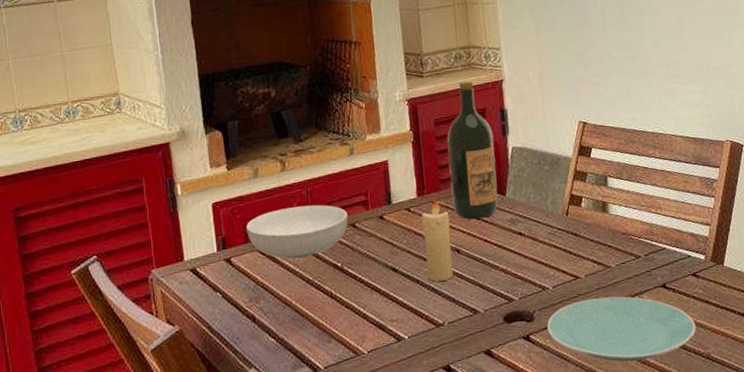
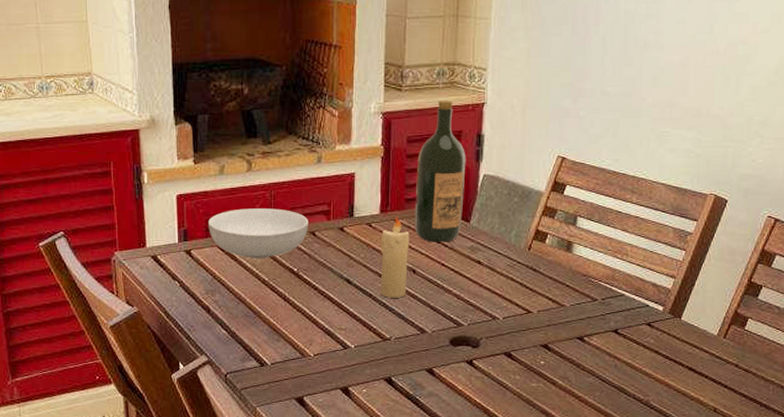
plate: present [547,296,696,362] -> none [492,334,640,398]

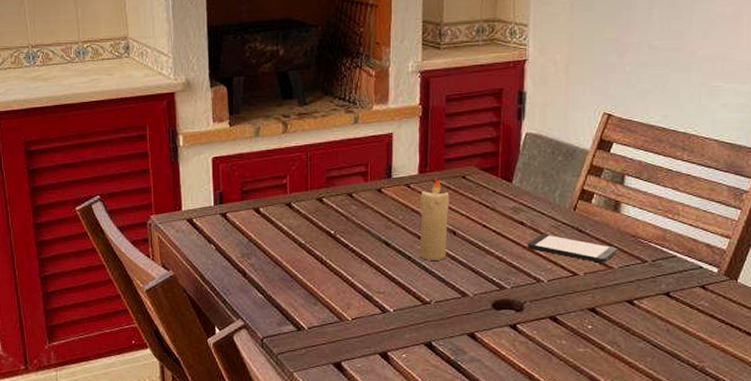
serving bowl: present [208,208,308,258] -> none [244,170,345,221]
wine bottle: present [414,100,466,242] -> none [454,58,507,203]
smartphone: none [484,273,570,301] -> present [527,234,618,263]

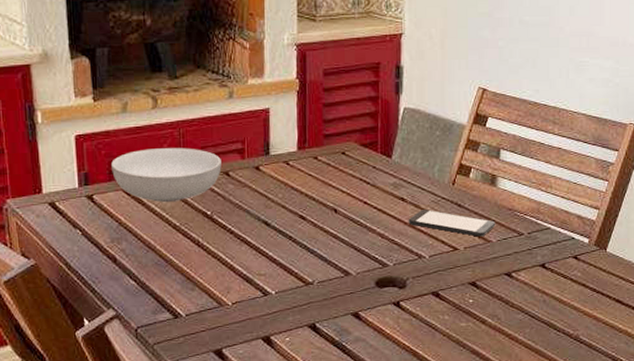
serving bowl: none [244,170,345,221] -> present [111,148,221,202]
candle: present [419,177,449,260] -> none [299,154,330,240]

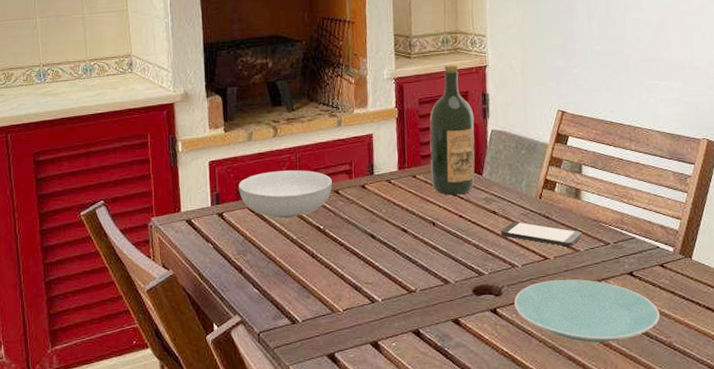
wine bottle: none [334,31,386,180] -> present [429,65,475,195]
plate: none [419,271,569,336] -> present [514,279,660,343]

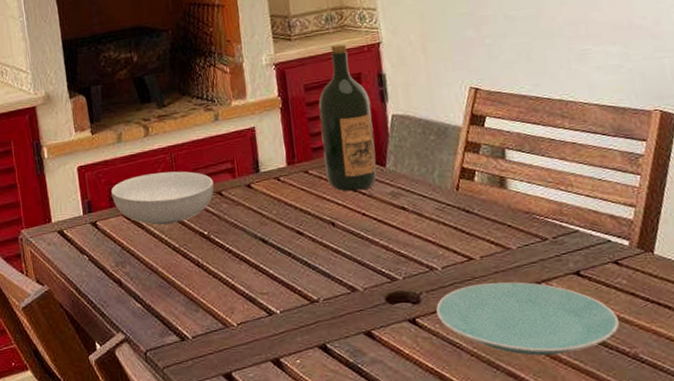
smartphone: present [500,221,583,247] -> none [412,217,513,244]

